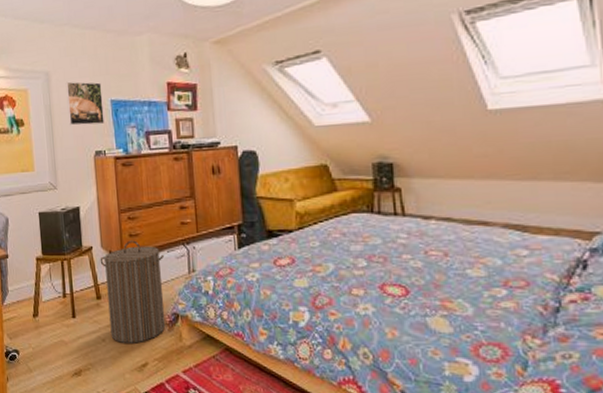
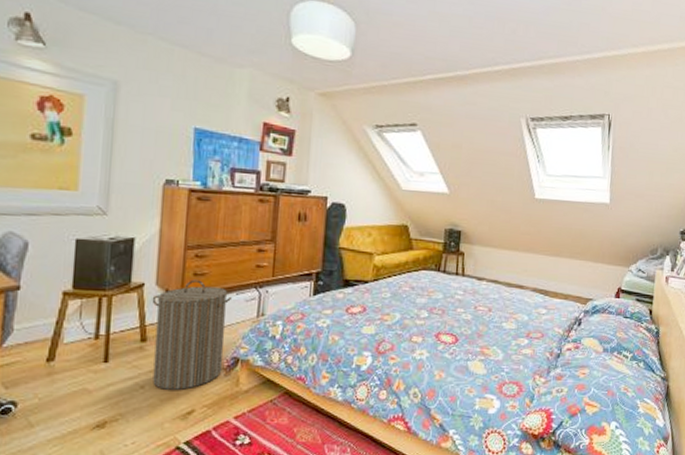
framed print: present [65,81,104,126] -> none [135,97,186,152]

